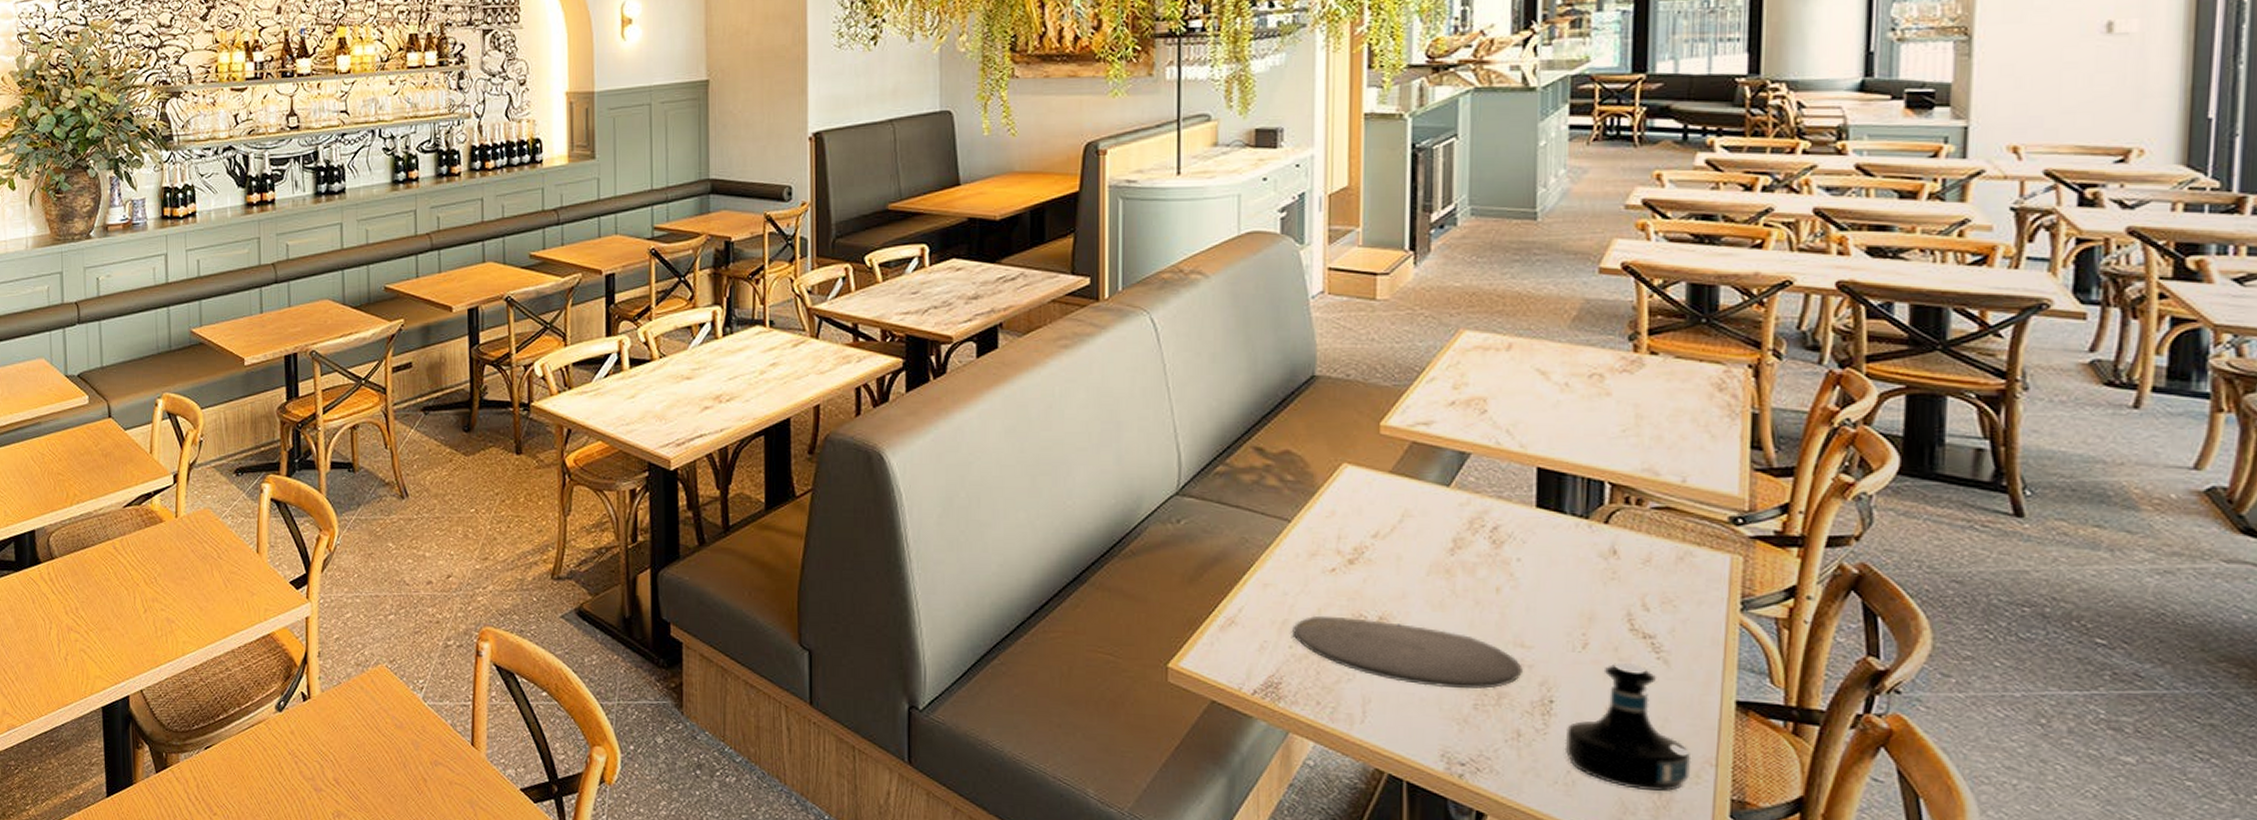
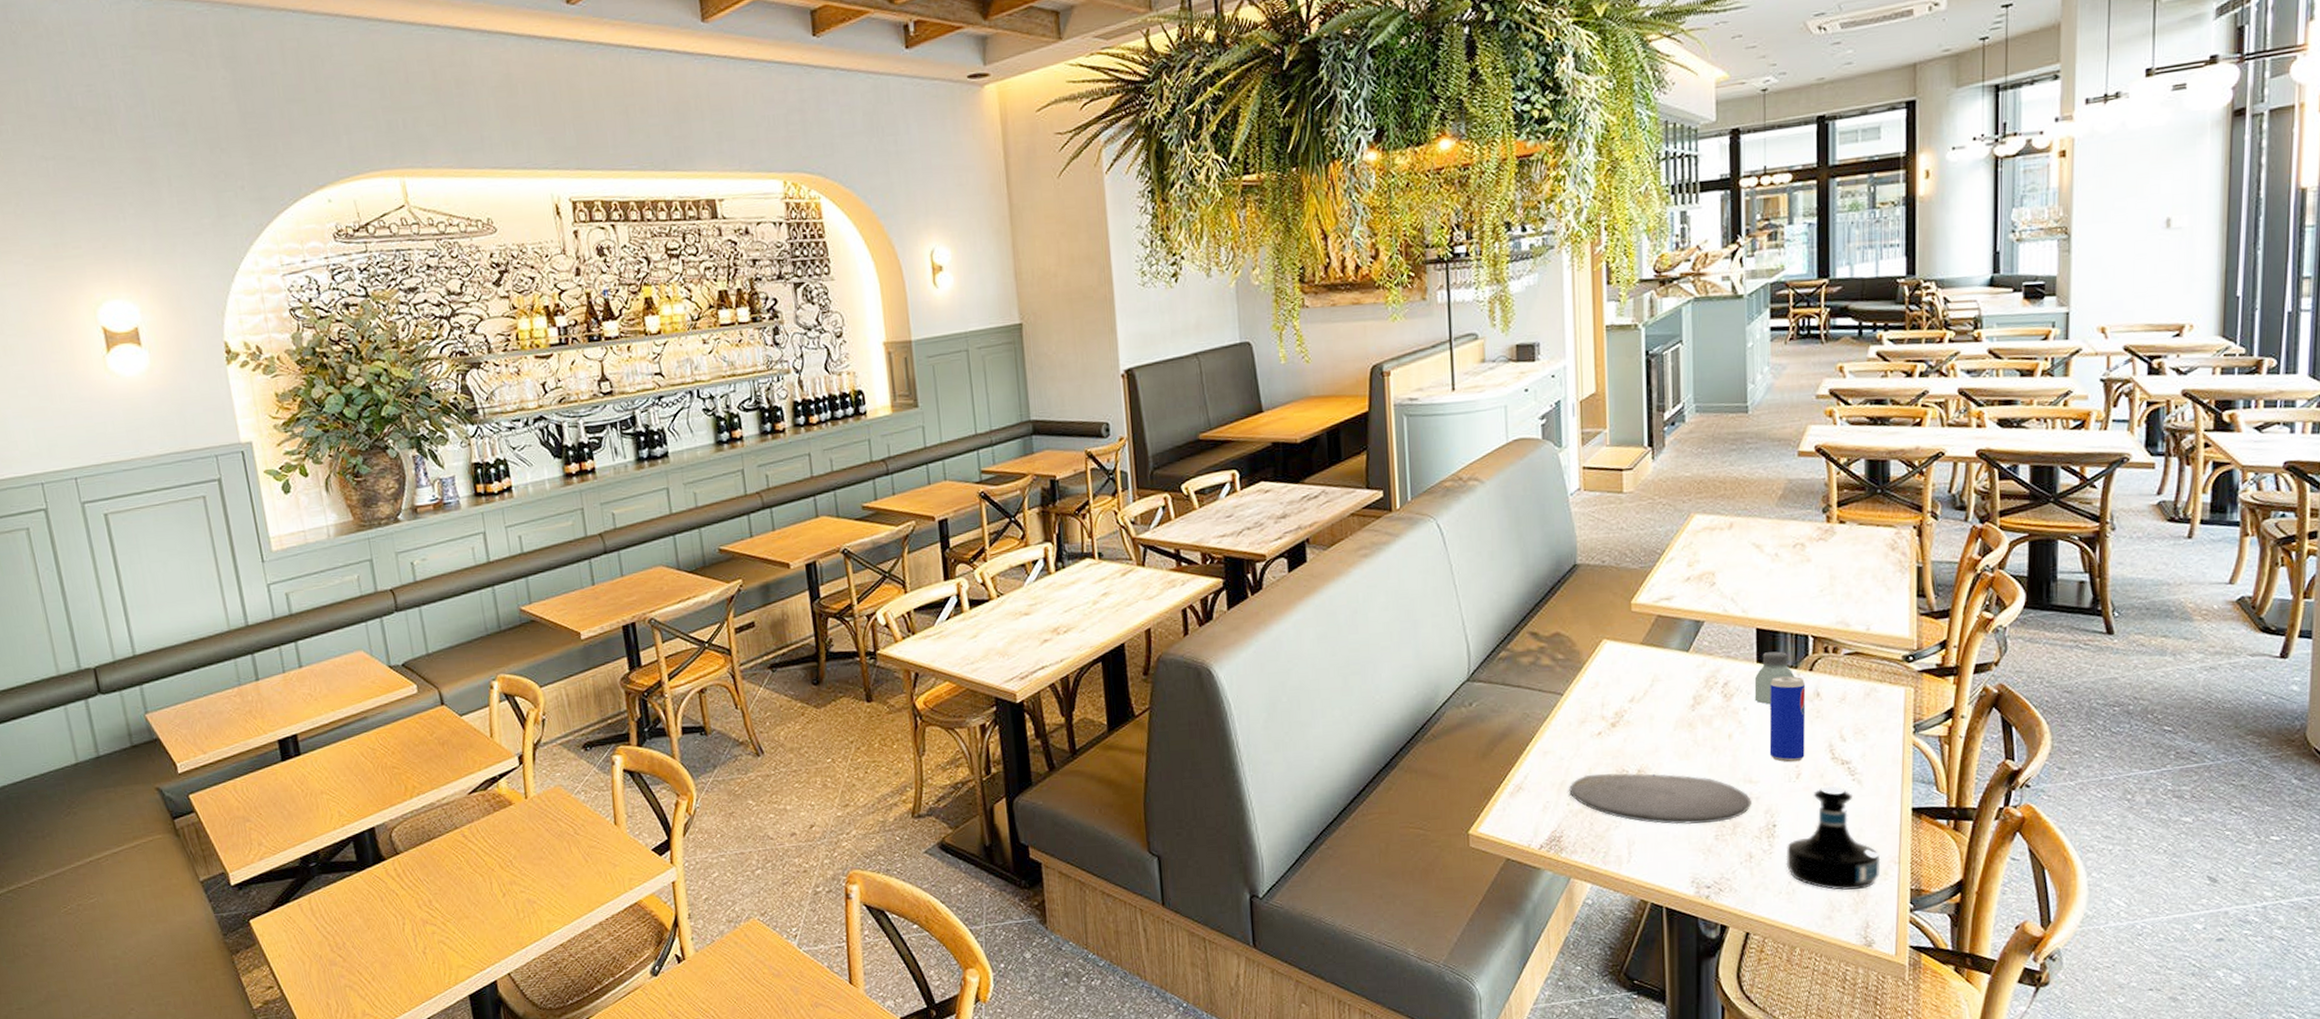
saltshaker: none [1531,496,1586,558] -> present [1754,651,1795,705]
beverage can: none [1548,527,1599,629] -> present [1769,676,1806,763]

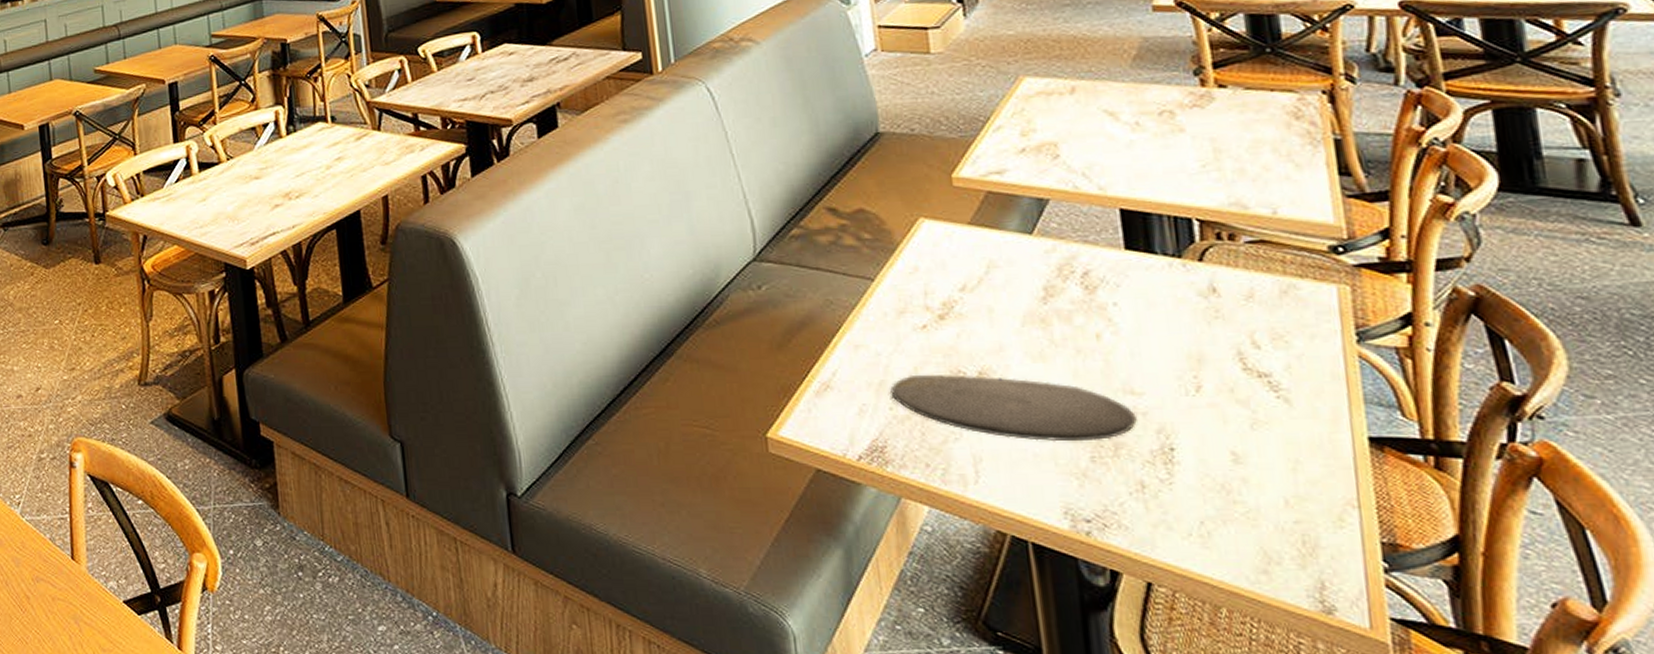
saltshaker: present [1754,651,1795,705] -> none [1124,237,1180,300]
beverage can: present [1769,676,1806,763] -> none [1146,266,1205,372]
tequila bottle: present [1786,786,1881,891] -> none [1192,403,1332,539]

